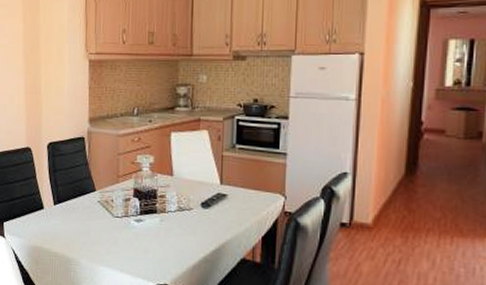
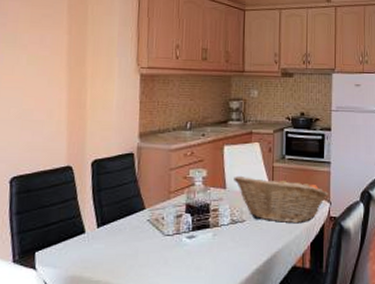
fruit basket: none [181,163,284,216] -> present [234,175,329,224]

